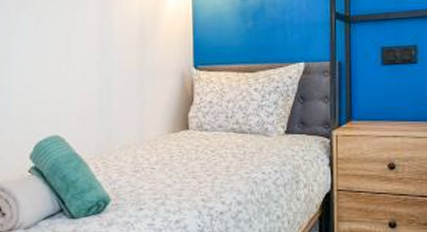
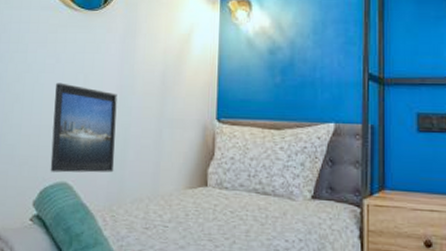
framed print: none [39,42,102,127] -> present [50,82,117,173]

